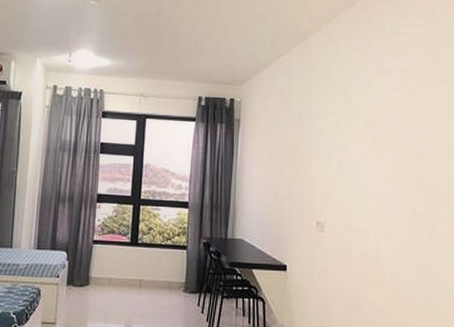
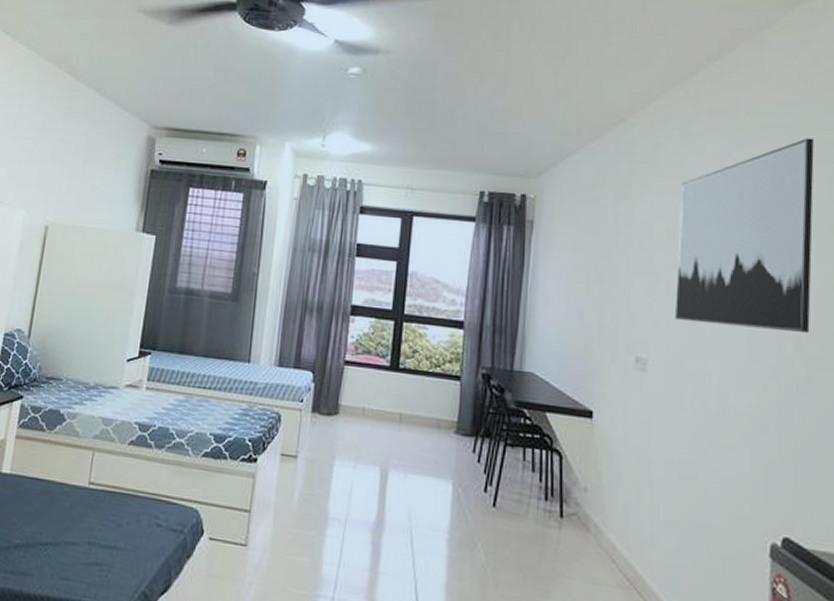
wall art: none [344,52,436,195] -> present [675,138,814,333]

